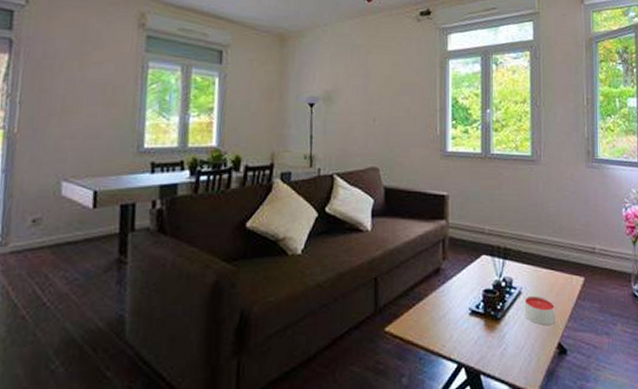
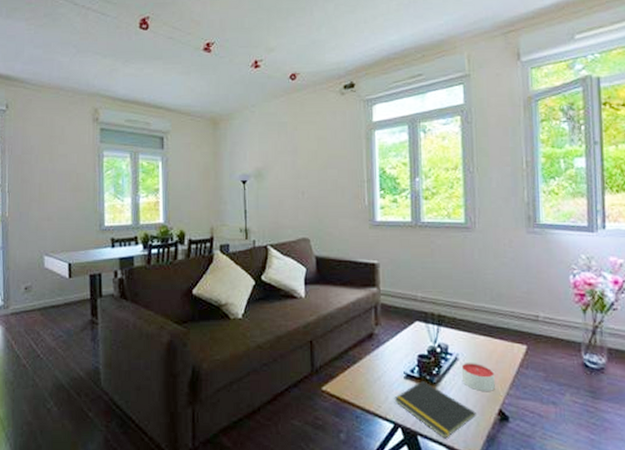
notepad: none [458,315,537,376] -> present [394,380,476,439]

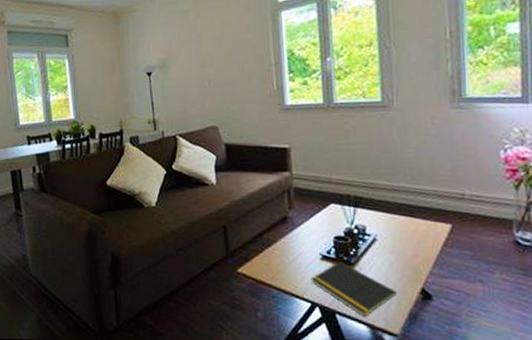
candle: present [461,362,495,391] -> none [380,242,417,271]

